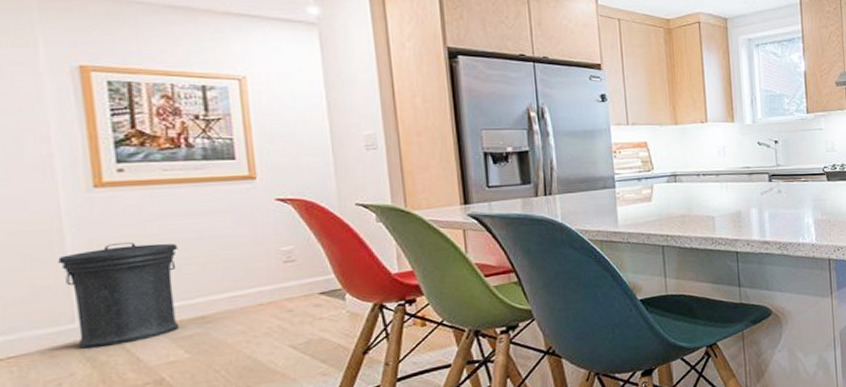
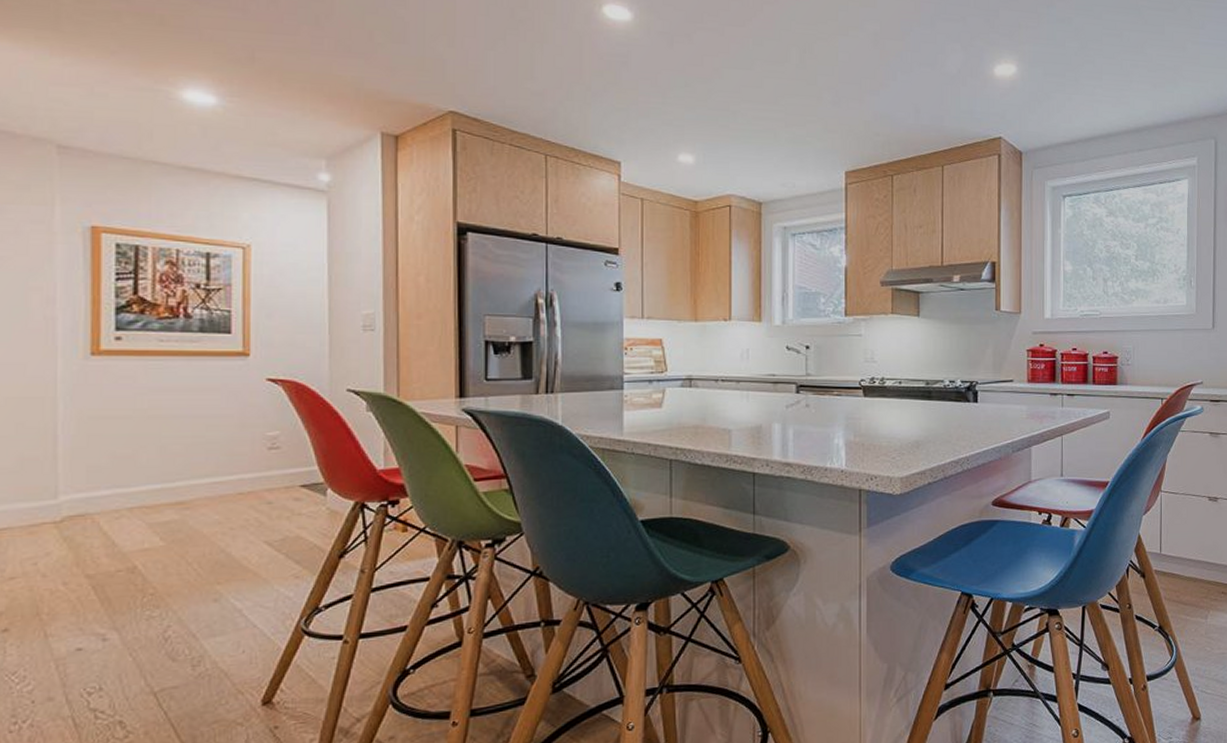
trash can: present [58,242,180,349] -> none [48,416,166,527]

